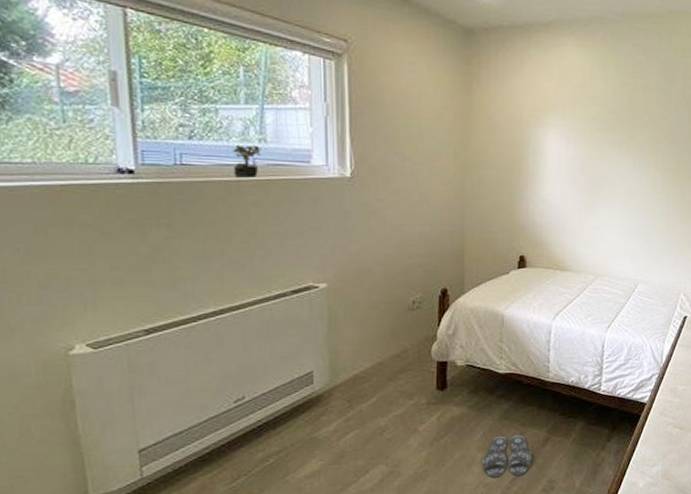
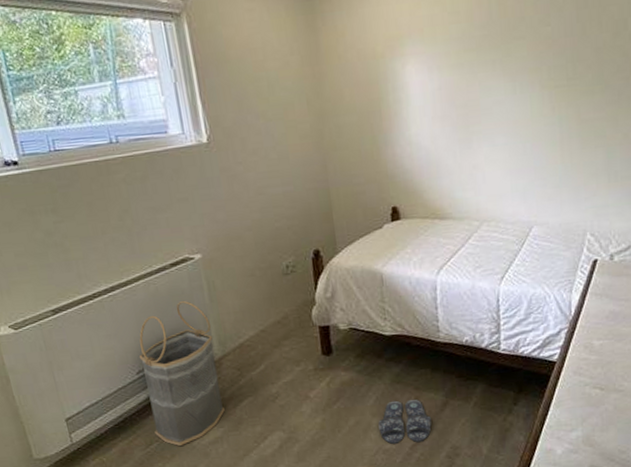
succulent plant: present [232,145,262,179] -> none [96,122,122,158]
basket: none [240,329,327,481] -> present [138,301,225,447]

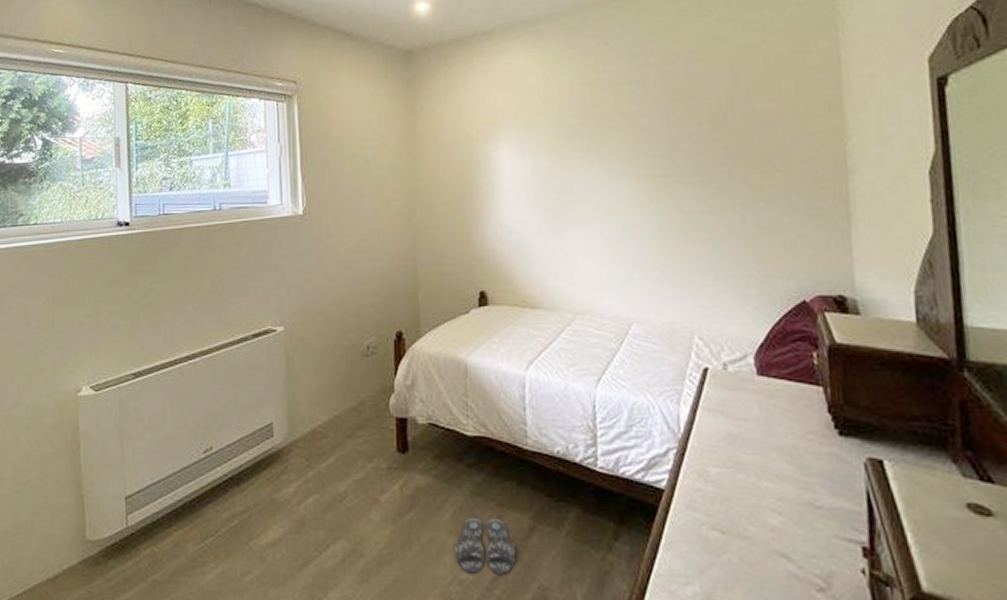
basket: present [138,301,225,447] -> none [208,376,288,546]

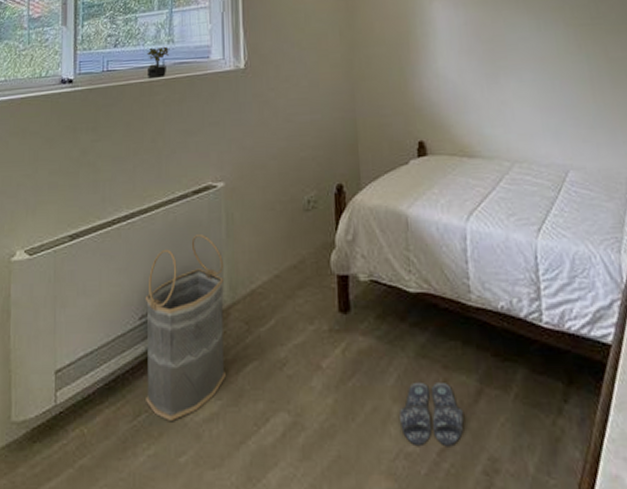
succulent plant: none [203,190,227,224] -> present [146,46,170,80]
basket: none [208,376,288,546] -> present [145,234,226,422]

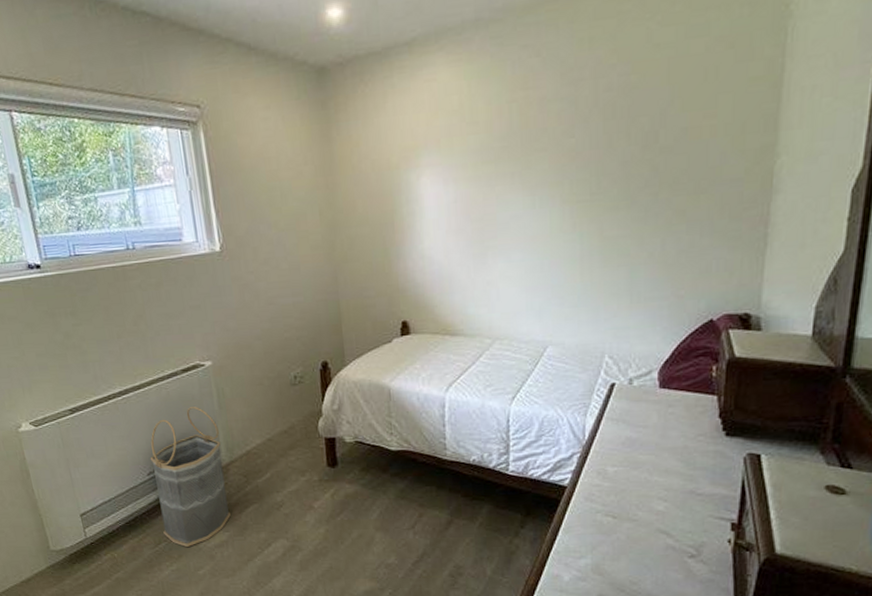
succulent plant: present [146,46,170,80] -> none [113,228,139,264]
slippers: present [399,381,464,447] -> none [381,515,435,560]

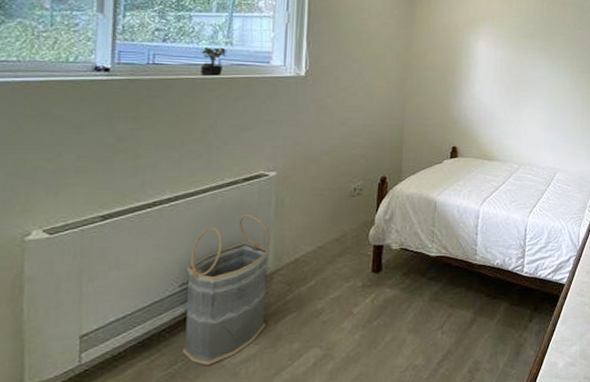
succulent plant: none [113,228,139,264] -> present [199,47,228,77]

